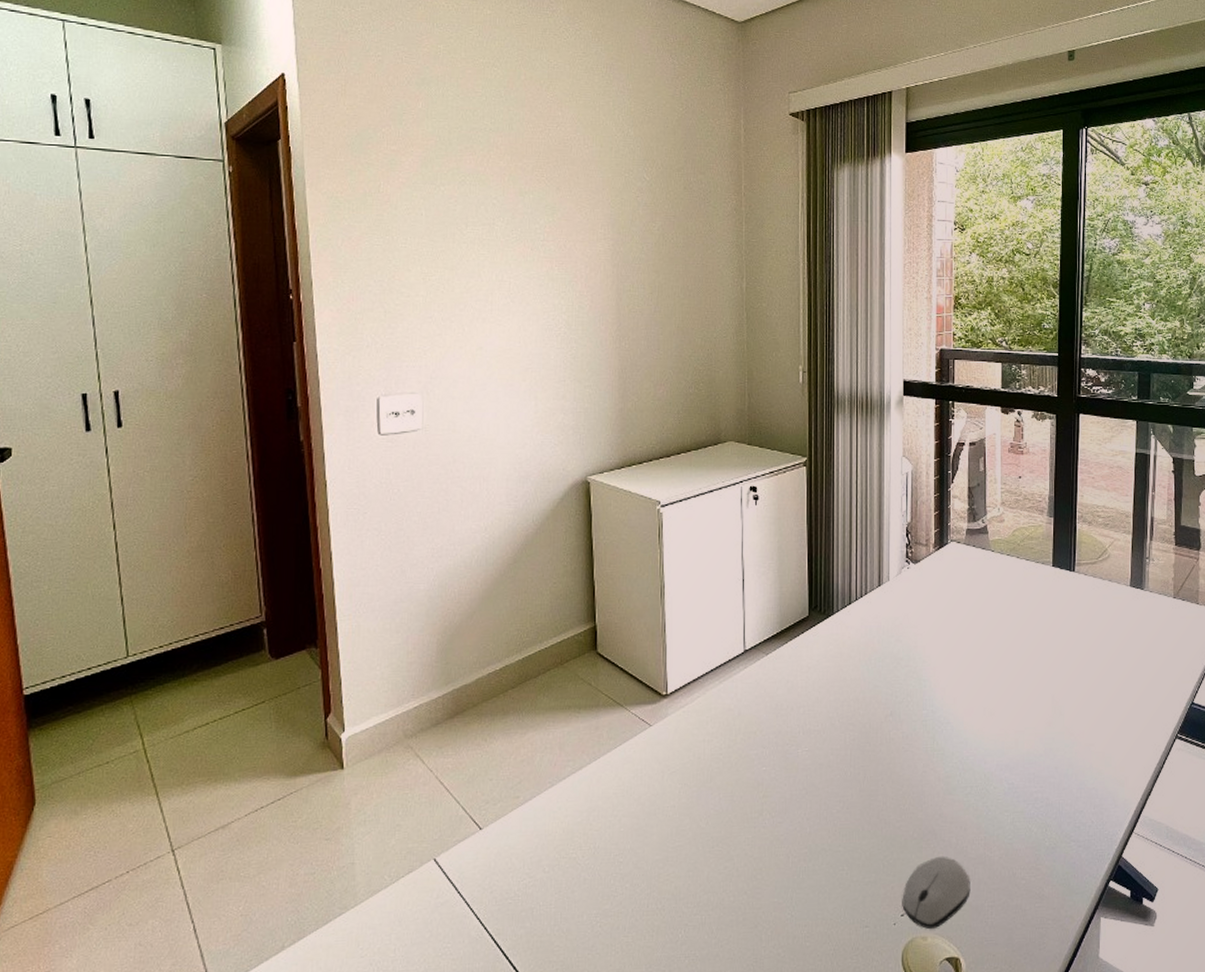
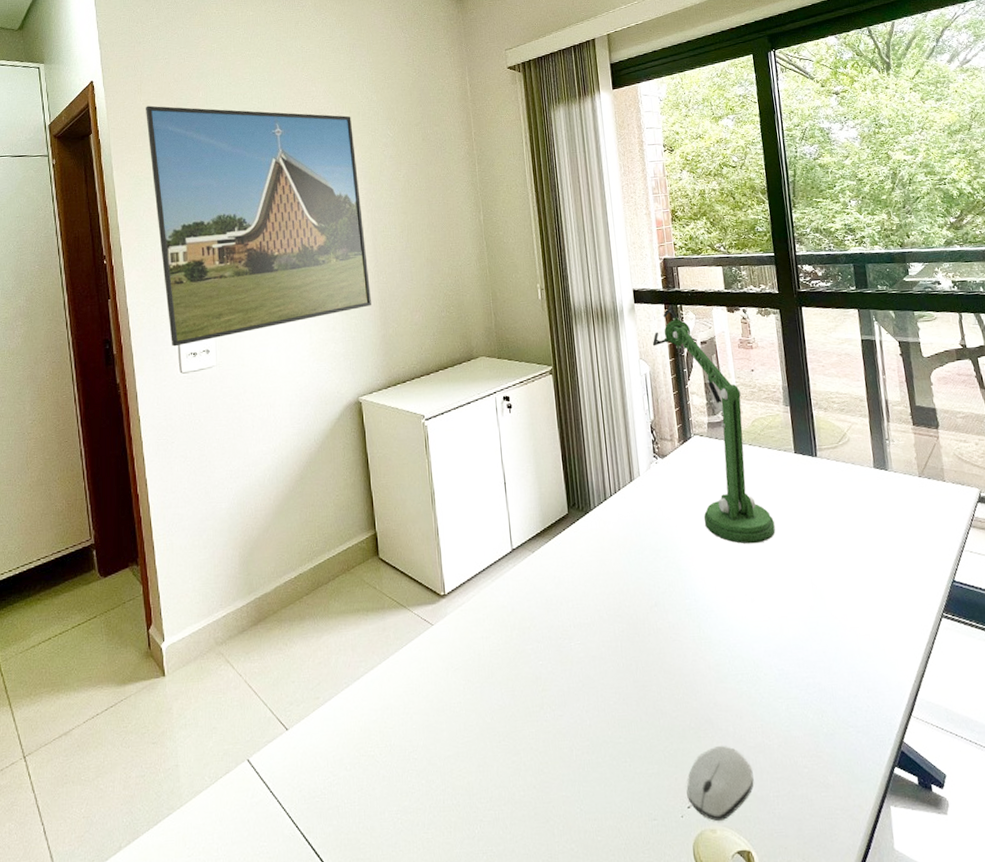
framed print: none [350,112,610,404] -> present [146,105,371,347]
desk lamp: none [918,401,1023,657] -> present [652,305,776,544]

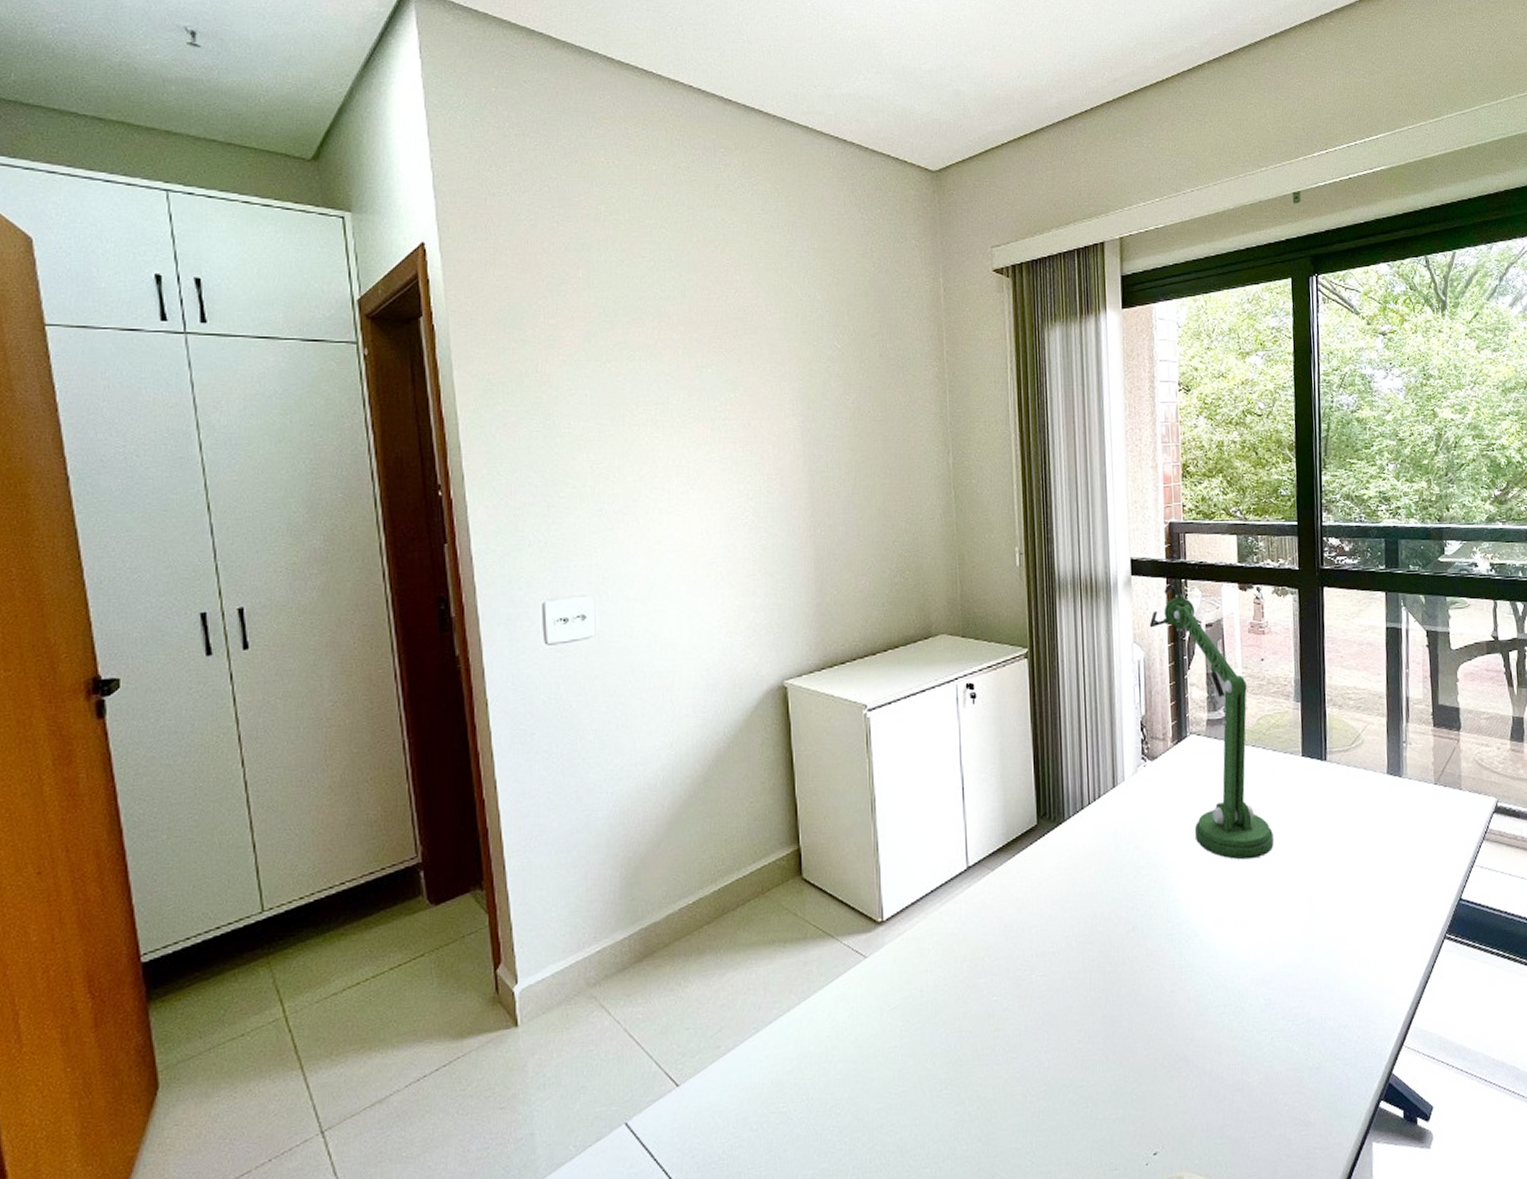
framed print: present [146,105,371,347] -> none [501,283,804,610]
computer mouse: present [687,745,754,822] -> none [1154,1084,1229,1168]

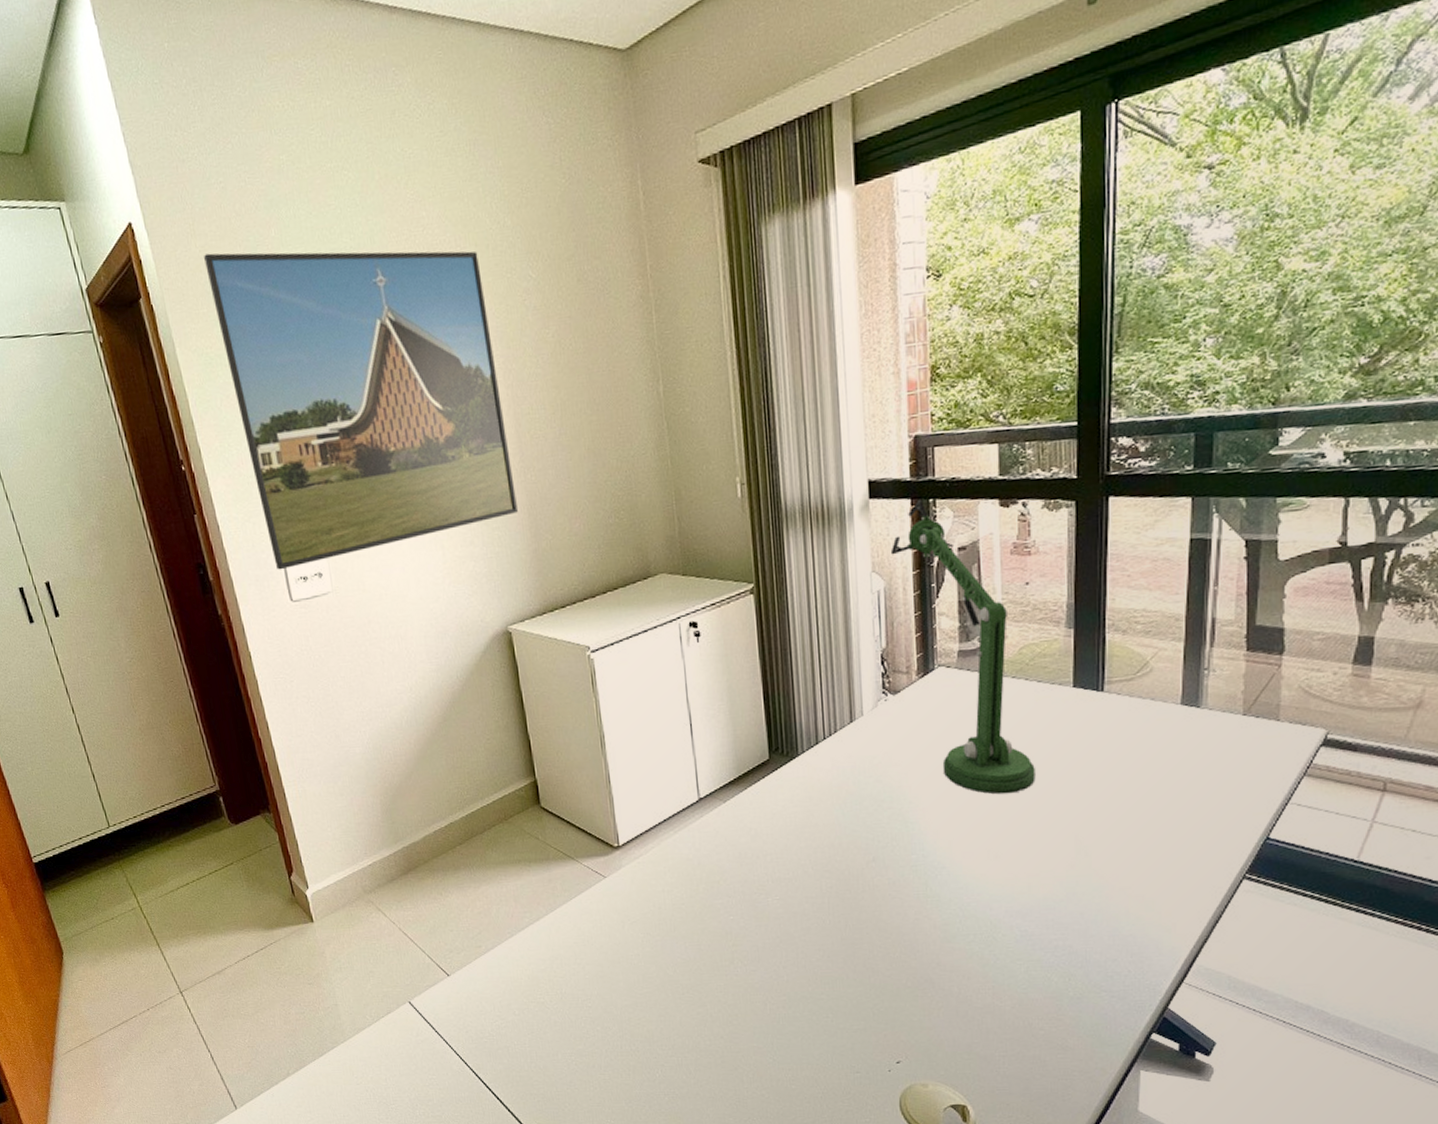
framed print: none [501,283,804,610] -> present [204,251,518,570]

